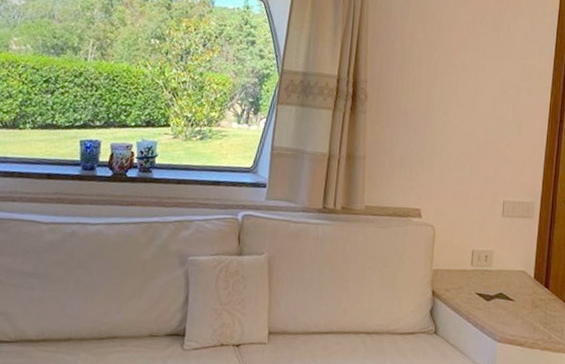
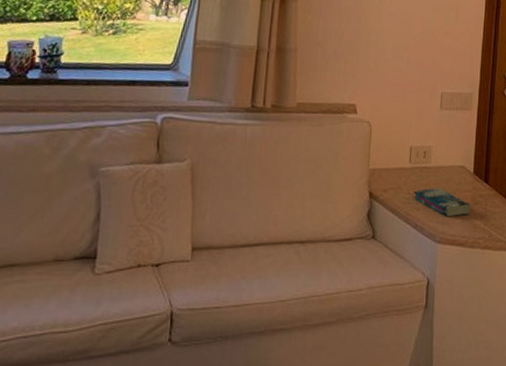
book: none [476,290,531,318] -> present [415,188,471,217]

